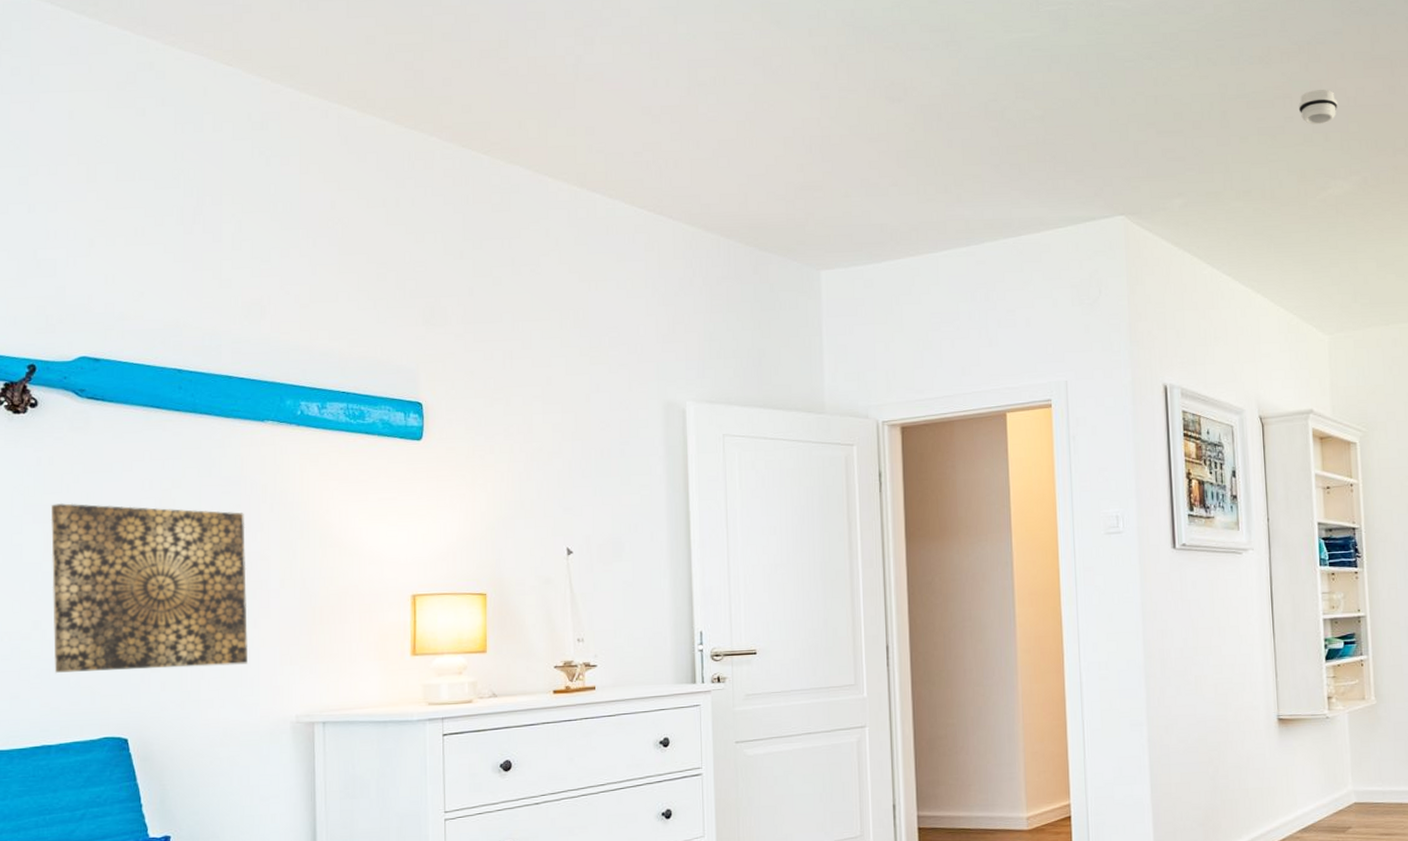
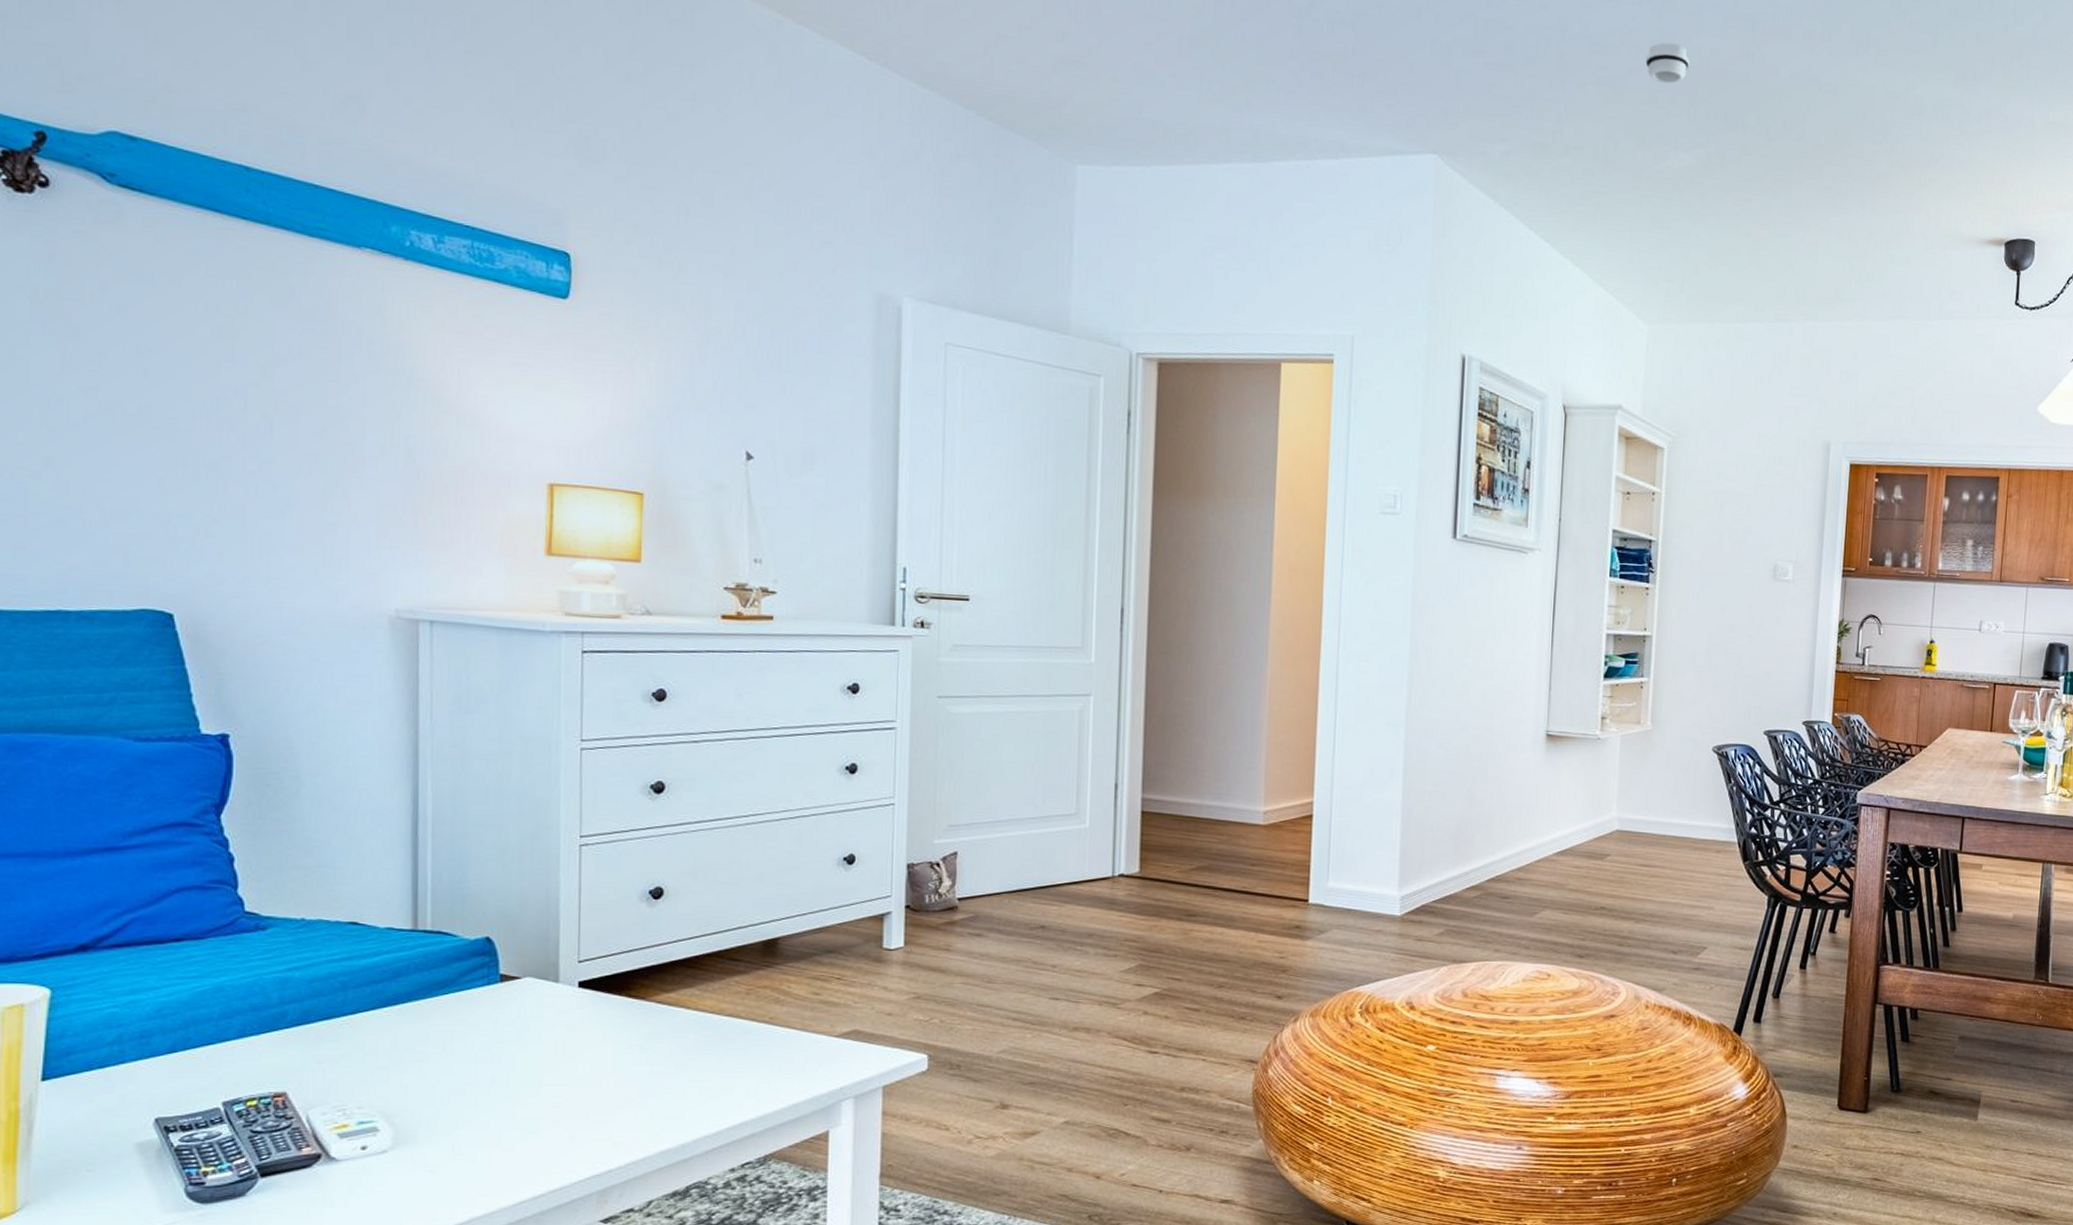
wall art: present [50,503,248,673] -> none [67,314,334,542]

